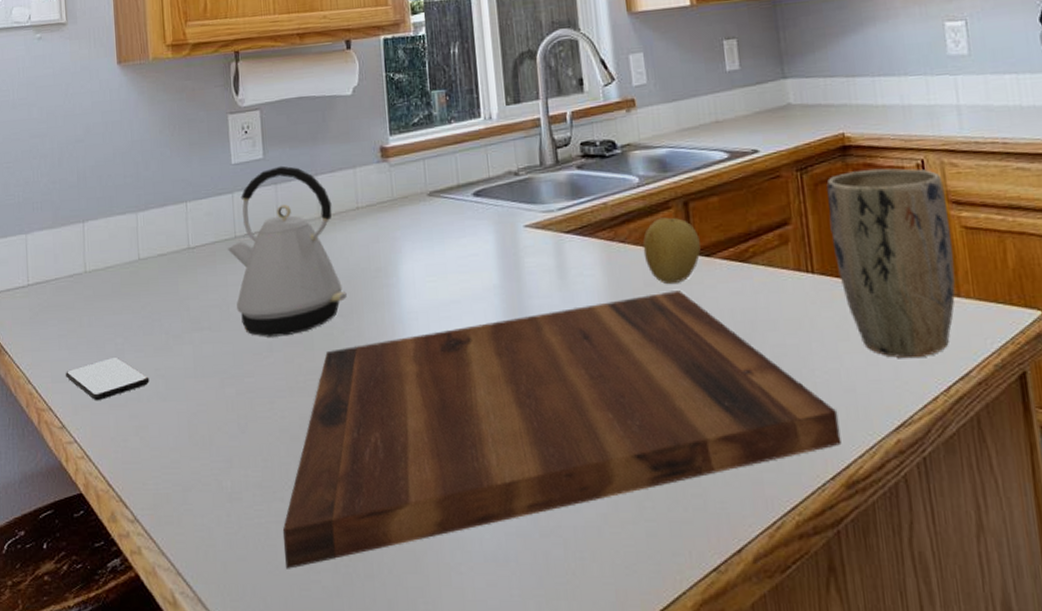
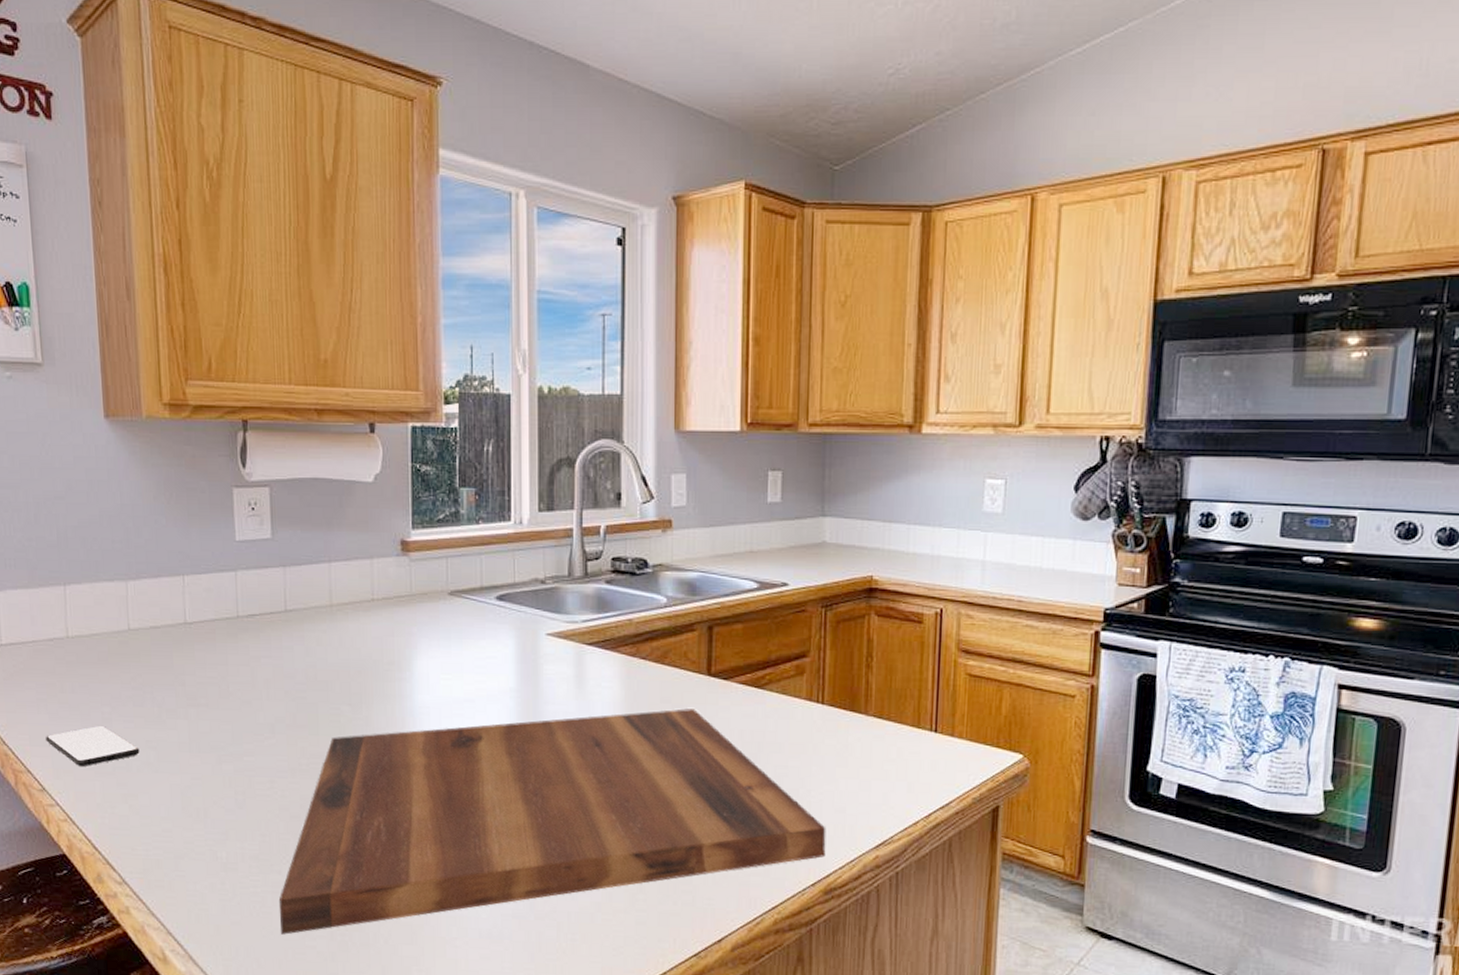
kettle: present [228,165,347,337] -> none [229,548,356,720]
fruit: present [642,217,701,285] -> none [663,639,719,703]
plant pot: present [826,168,956,359] -> none [845,612,957,787]

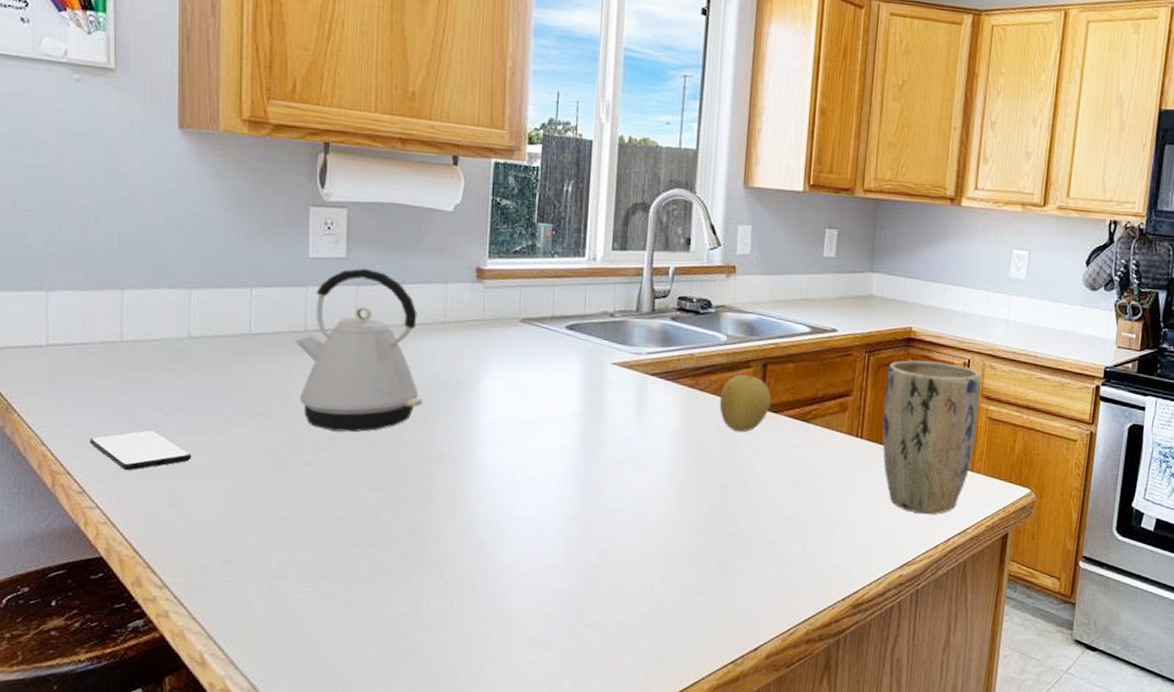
kettle: none [229,548,356,720] -> present [296,268,423,432]
cutting board: present [278,709,826,935] -> none [328,437,858,640]
fruit: none [663,639,719,703] -> present [719,374,771,432]
plant pot: none [845,612,957,787] -> present [882,360,981,515]

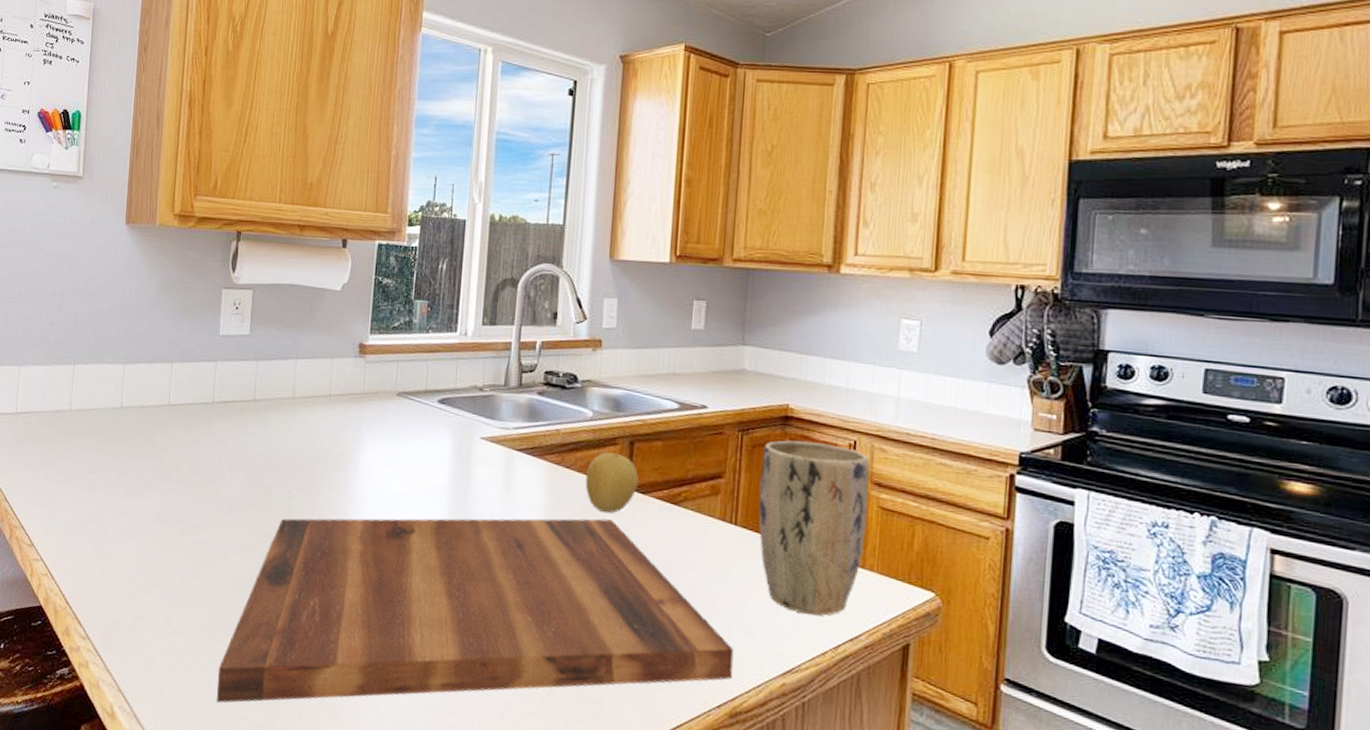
smartphone: present [88,429,192,471] -> none [39,490,116,528]
kettle: present [296,268,423,432] -> none [205,344,308,499]
cutting board: none [328,437,858,640] -> present [217,518,734,703]

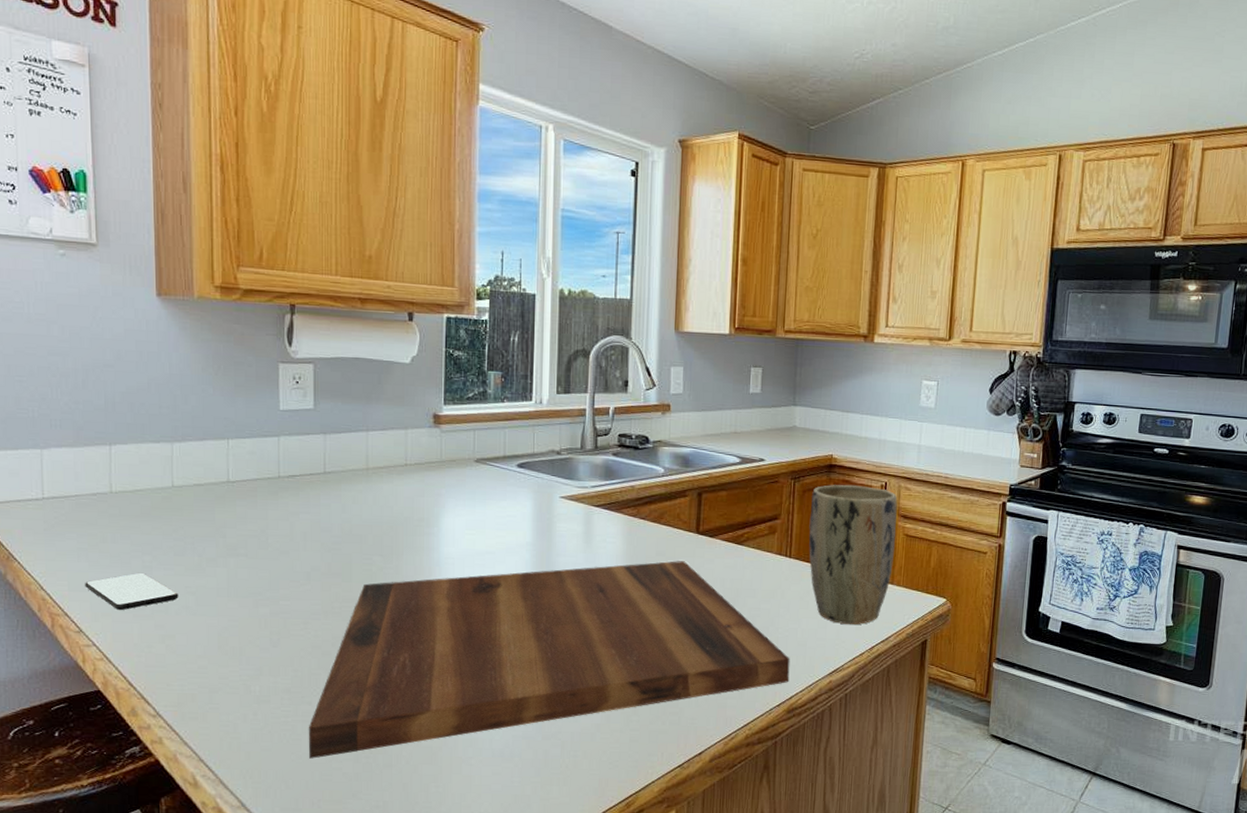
smartphone: none [39,490,116,528] -> present [84,572,179,611]
fruit: present [585,452,639,513] -> none [659,503,707,556]

